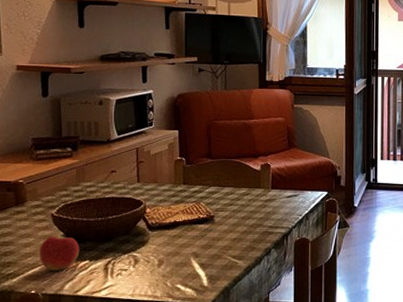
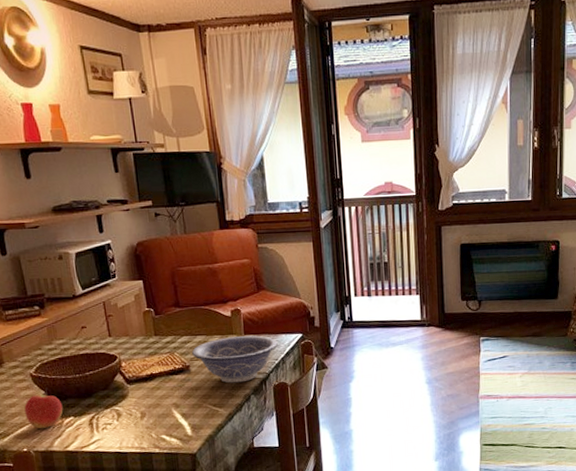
decorative bowl: none [217,191,303,236] -> present [191,335,278,383]

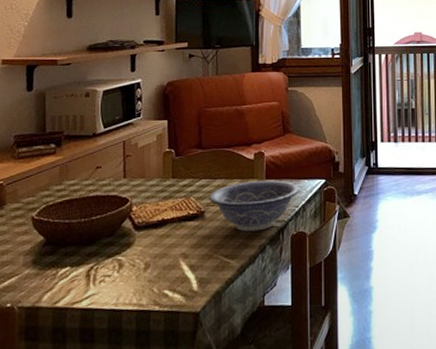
apple: present [24,387,63,429] -> none [17,233,61,281]

